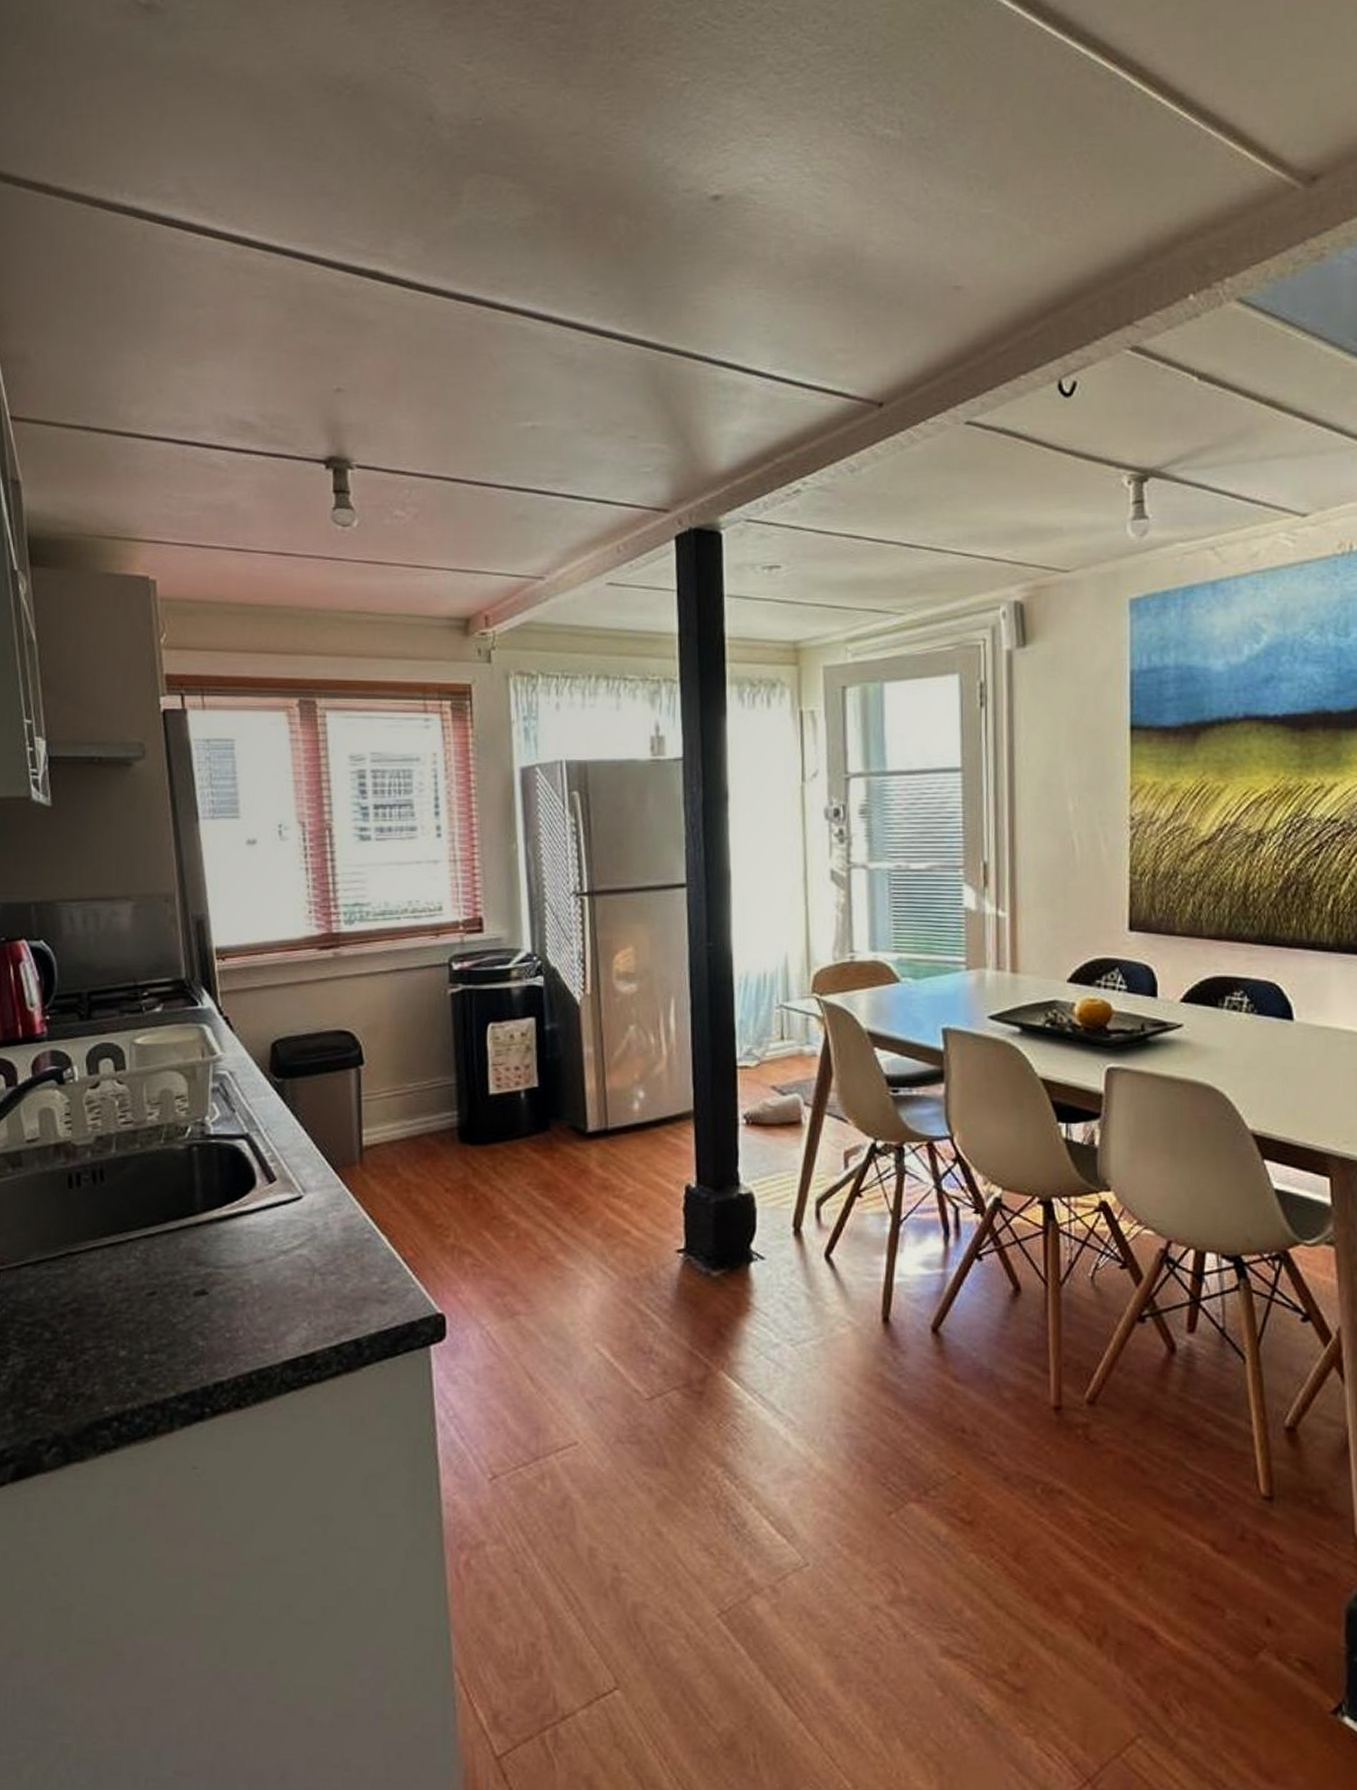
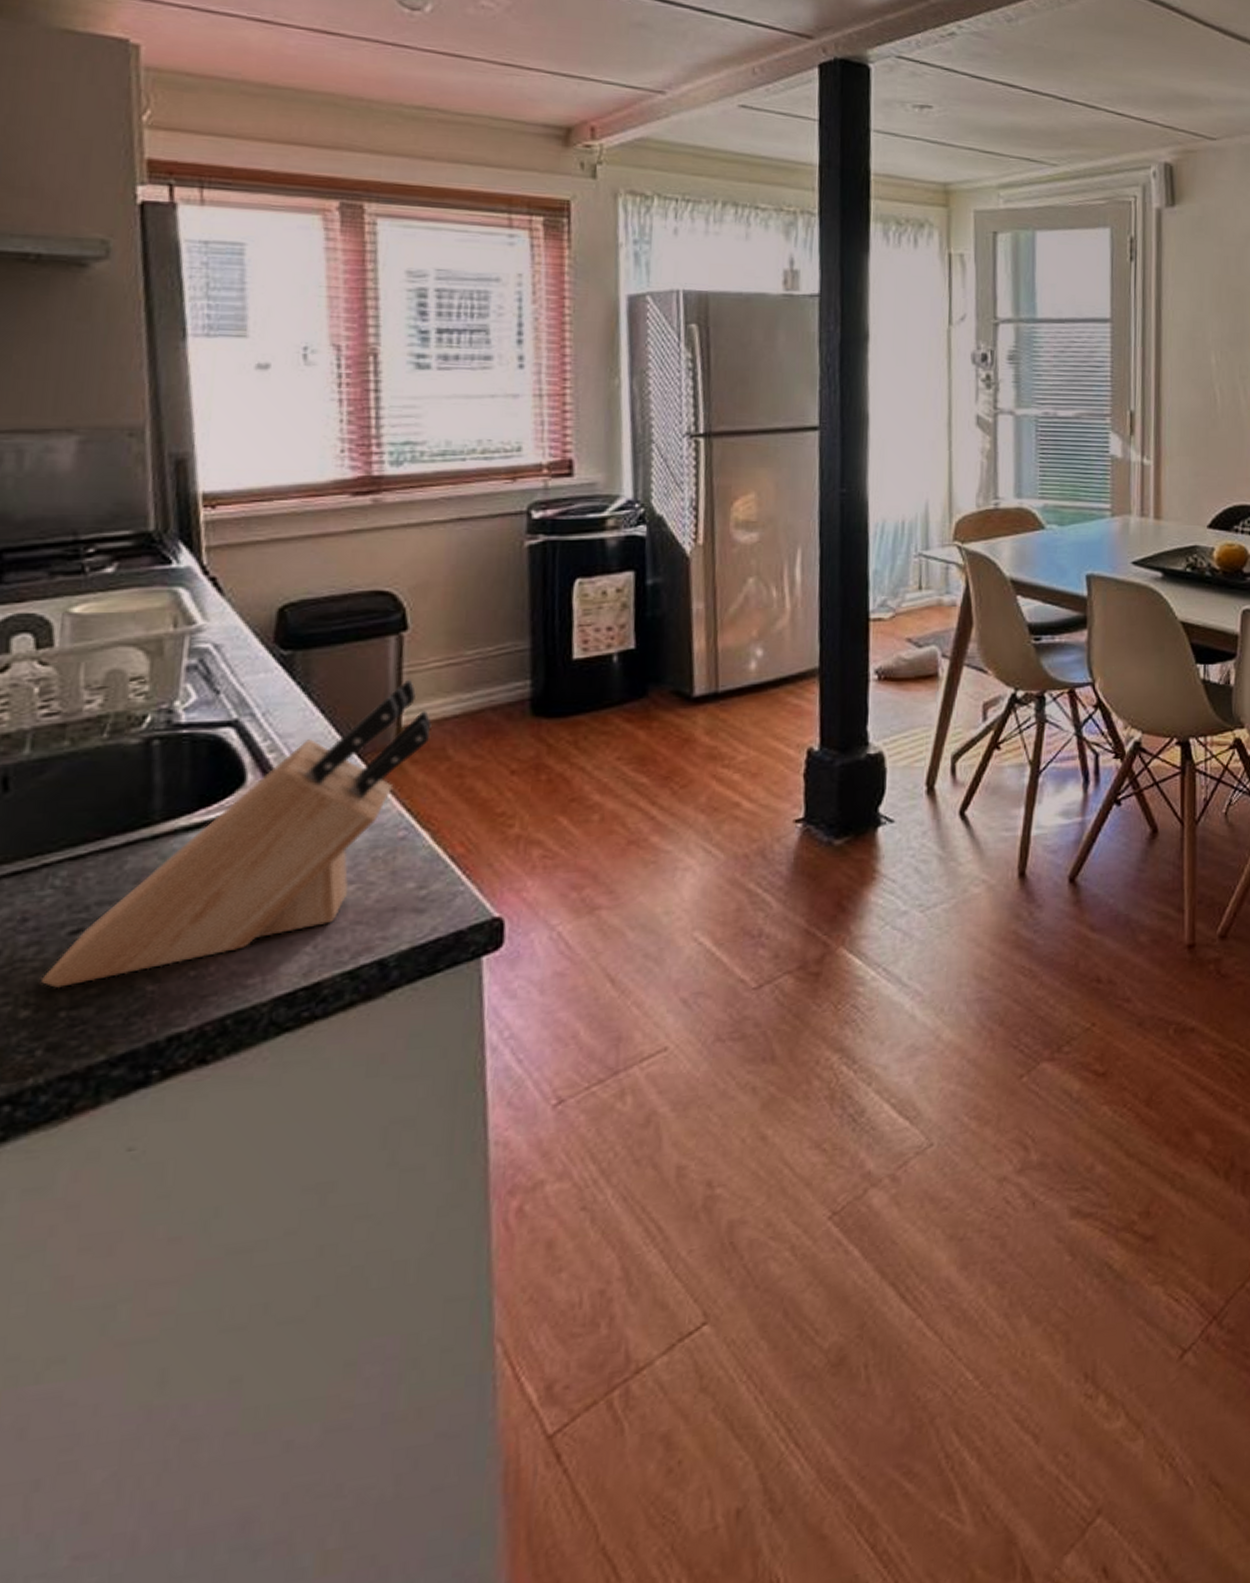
knife block: none [132,1106,385,1336] -> present [41,679,432,988]

